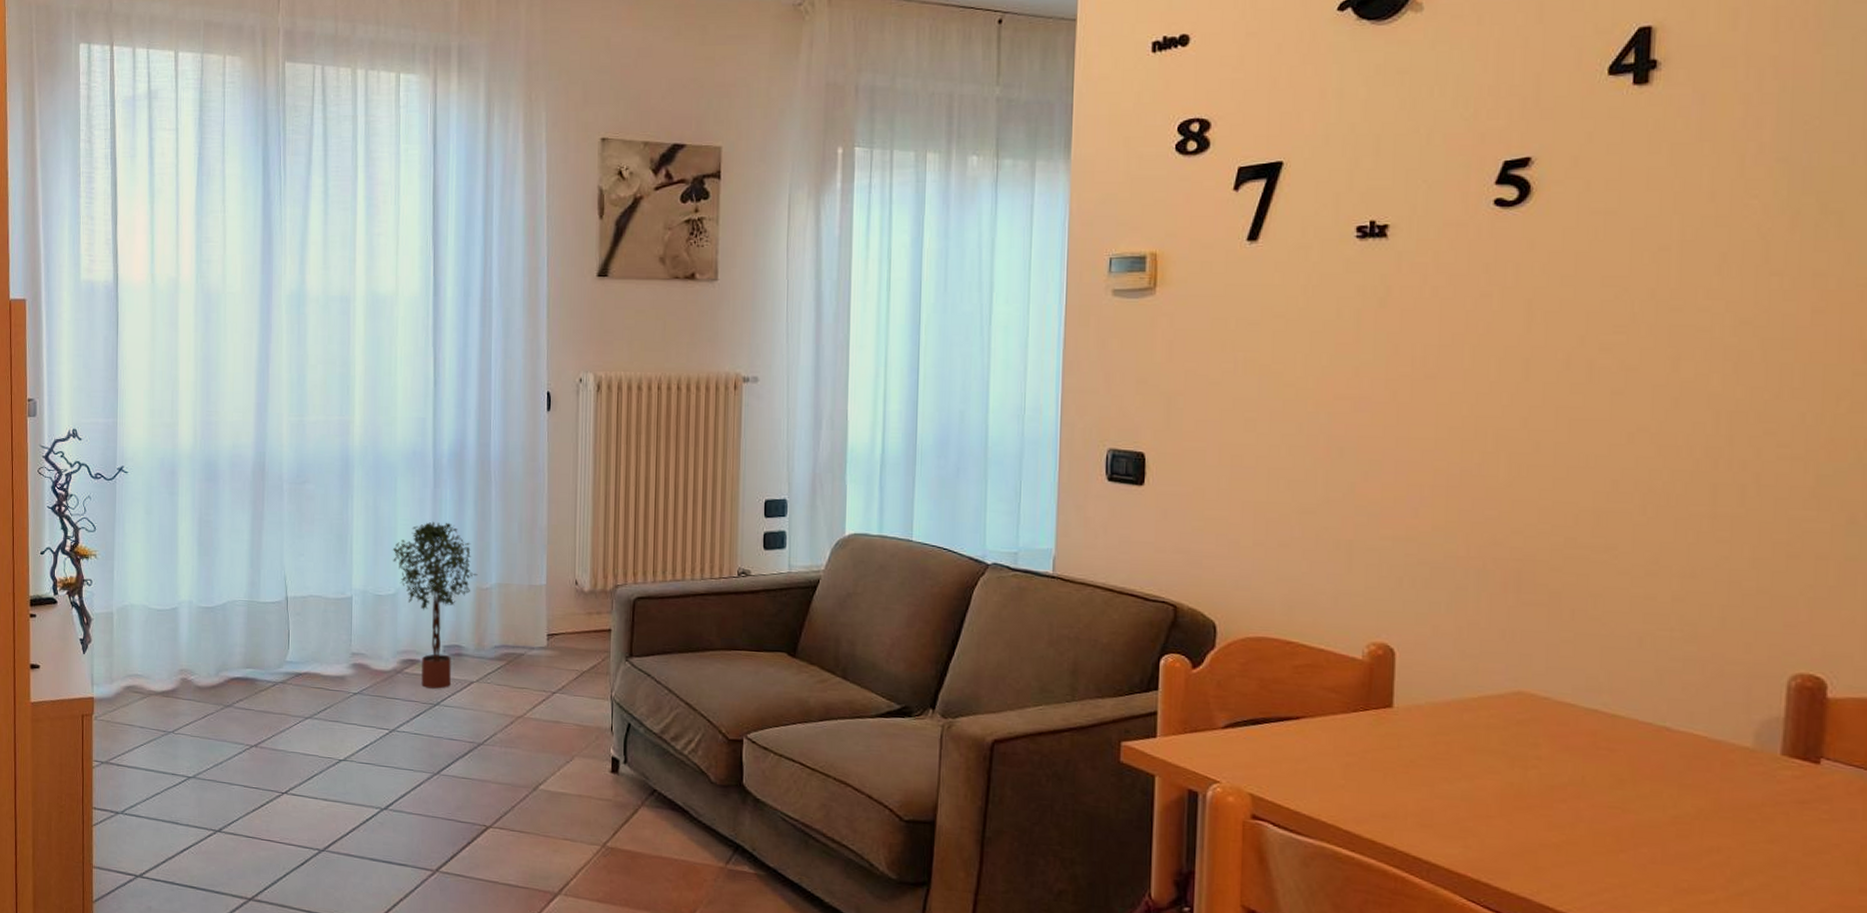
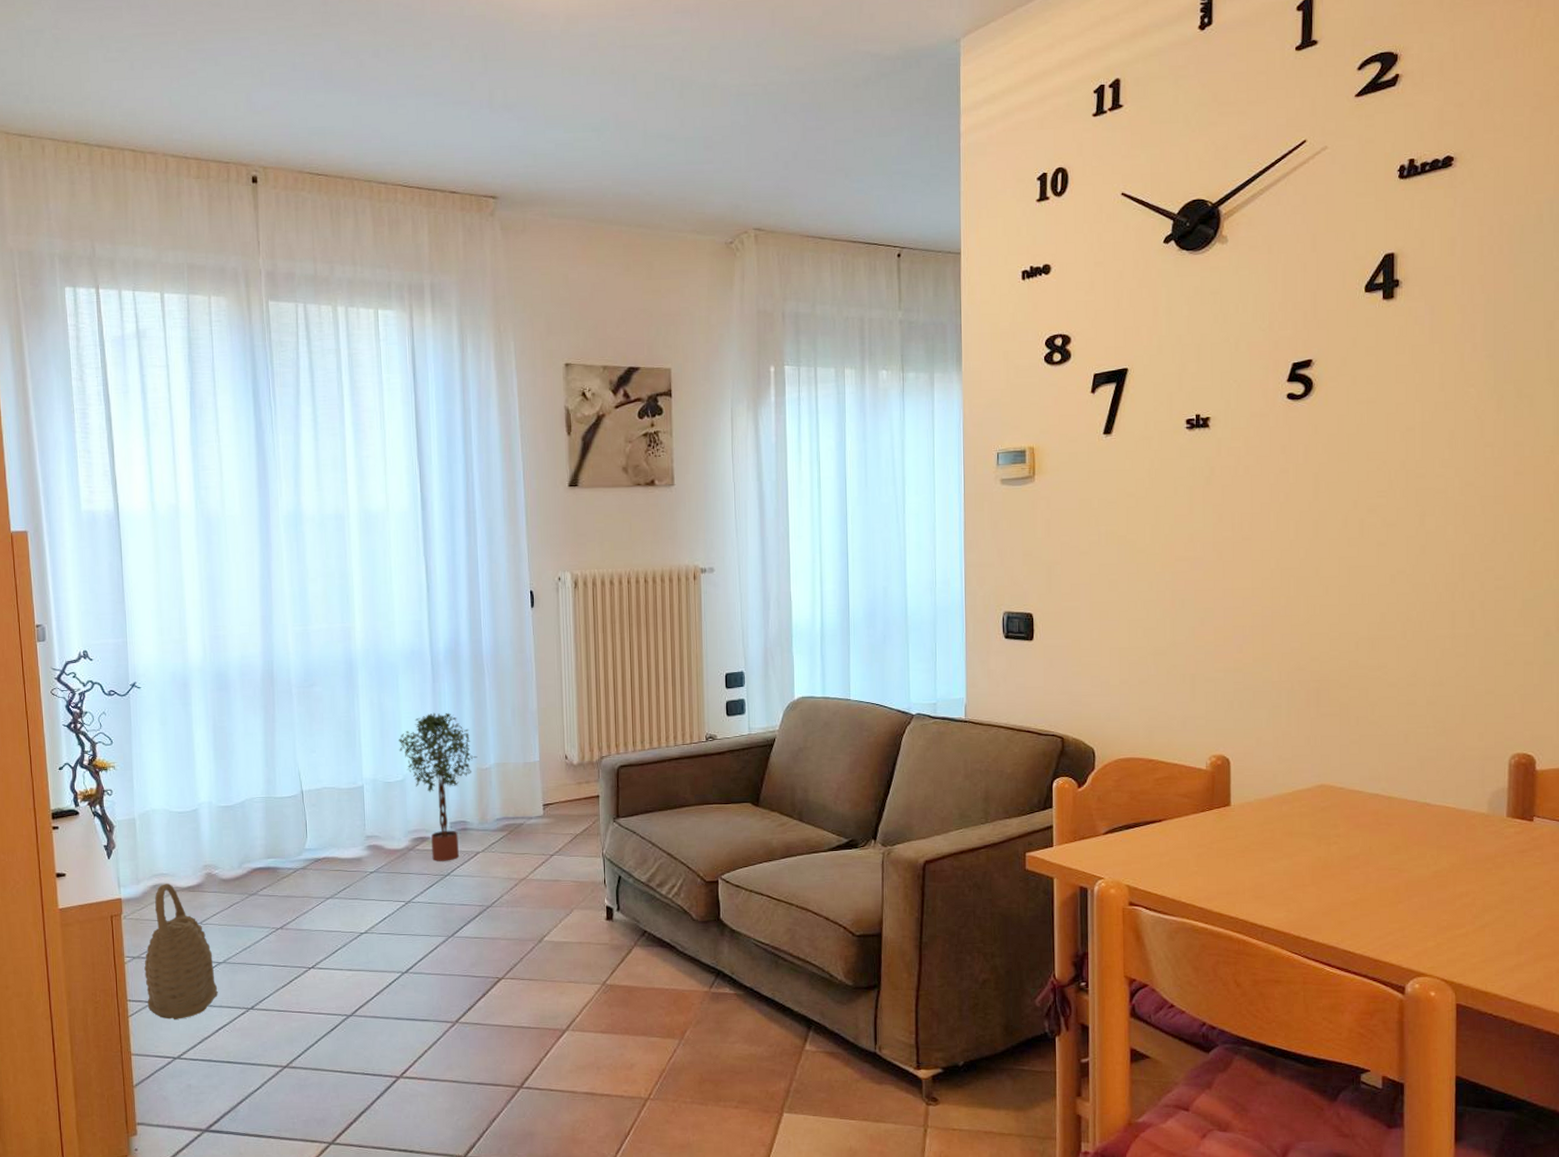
basket: none [112,686,186,835] -> present [144,884,218,1019]

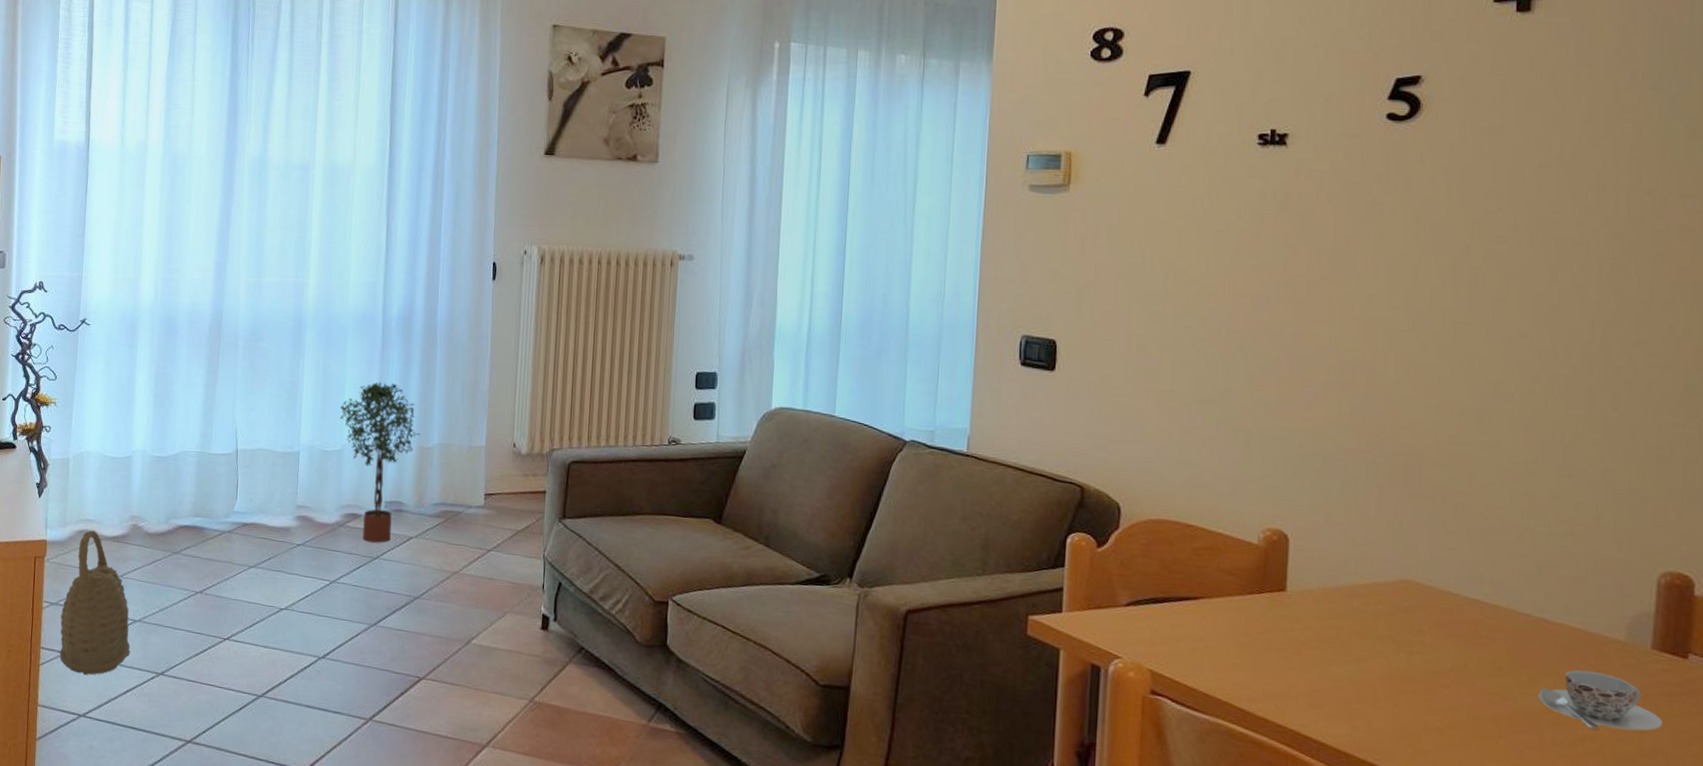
teacup: none [1426,840,1518,887] -> present [1538,670,1663,731]

